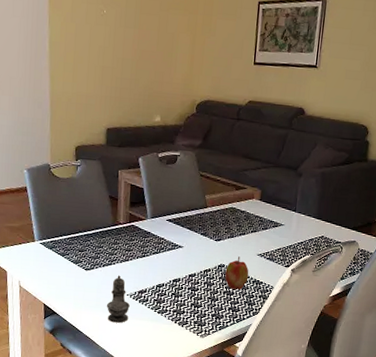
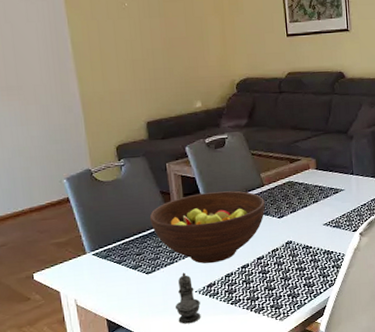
fruit bowl: none [95,204,205,272] -> present [149,190,265,264]
apple: present [225,256,249,290] -> none [294,230,318,265]

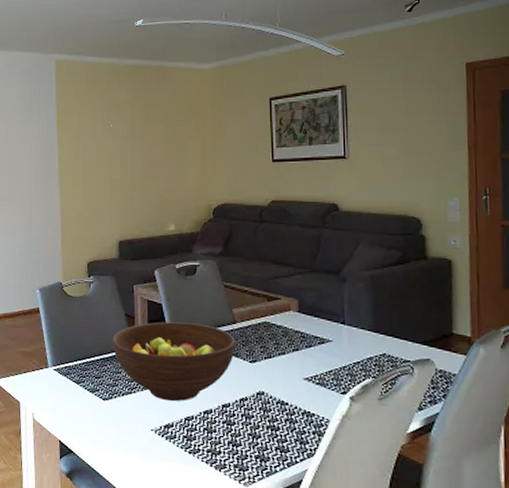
salt shaker: present [175,272,201,324] -> none [128,406,155,466]

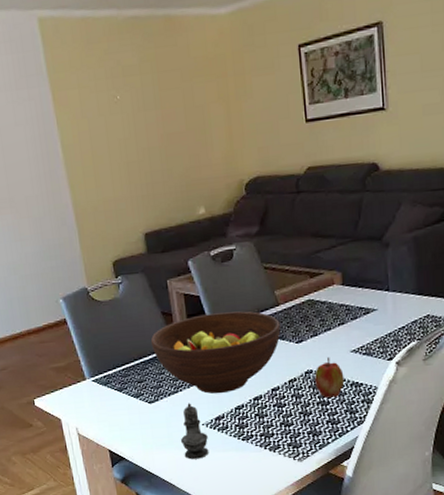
salt shaker: none [128,406,155,466] -> present [180,403,209,460]
apple: none [266,381,296,424] -> present [315,357,345,398]

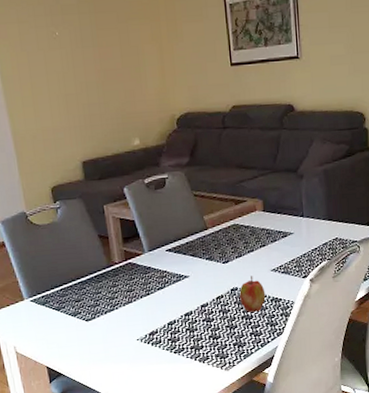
fruit bowl: present [150,311,281,394] -> none [87,234,209,311]
salt shaker: present [180,403,209,460] -> none [116,320,144,373]

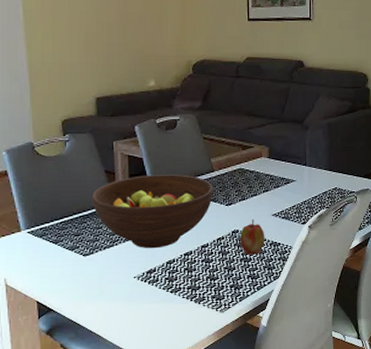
fruit bowl: none [87,234,209,311] -> present [91,174,213,249]

